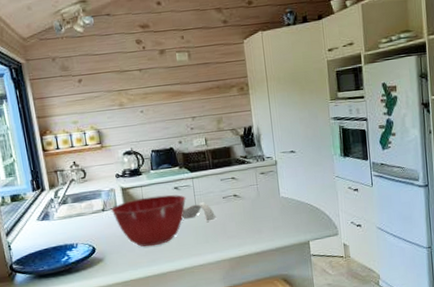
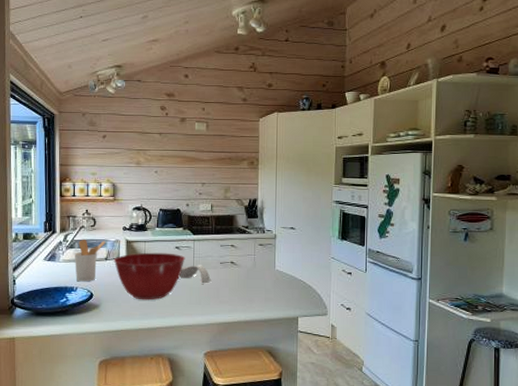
utensil holder: none [68,191,100,238] -> present [74,239,106,282]

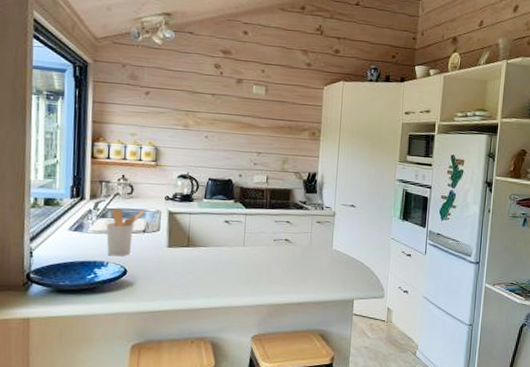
mixing bowl: present [113,252,185,300] -> none [152,225,235,279]
spoon rest: present [178,265,211,284] -> none [227,241,263,262]

